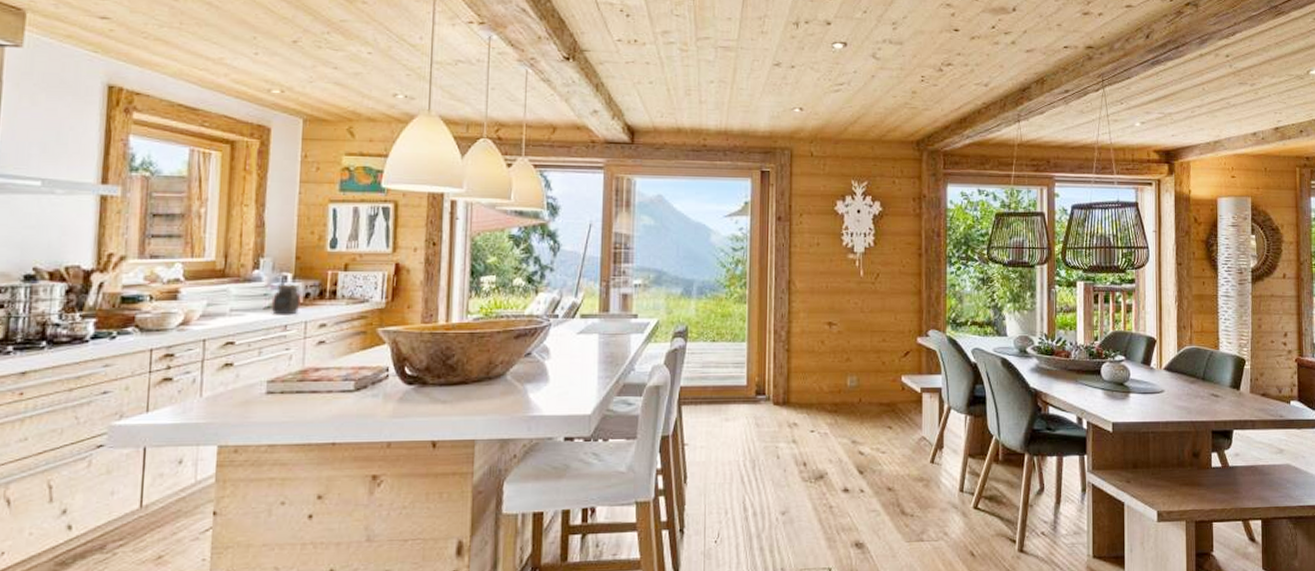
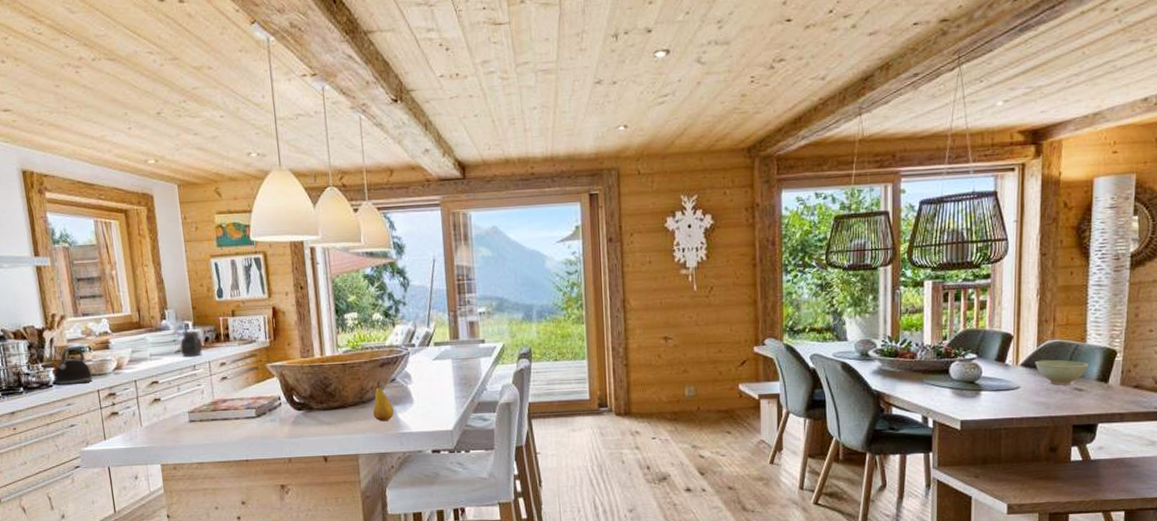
kettle: none [94,294,147,342] -> present [55,347,93,386]
fruit: none [500,355,525,402] -> present [373,381,394,422]
bowl: none [1176,365,1222,391] -> present [1035,359,1089,385]

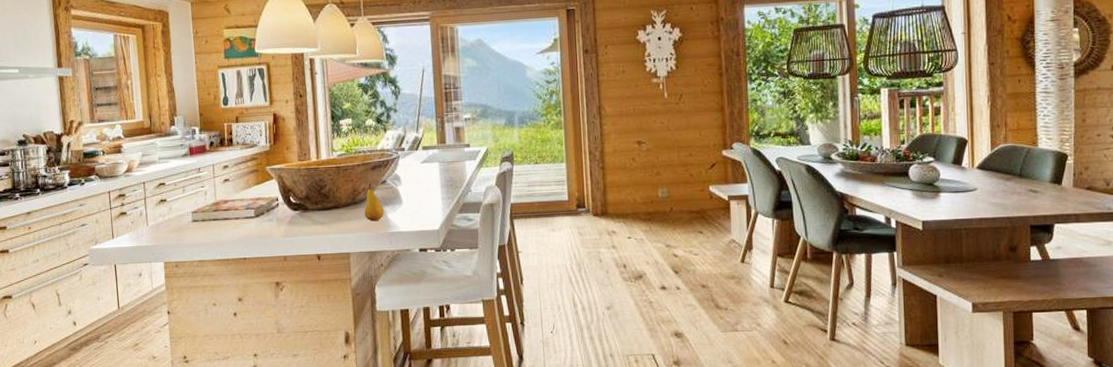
kettle: present [55,347,93,386] -> none [70,151,105,188]
jar: present [180,330,202,358] -> none [187,135,207,161]
bowl: present [1035,359,1089,385] -> none [990,162,1042,187]

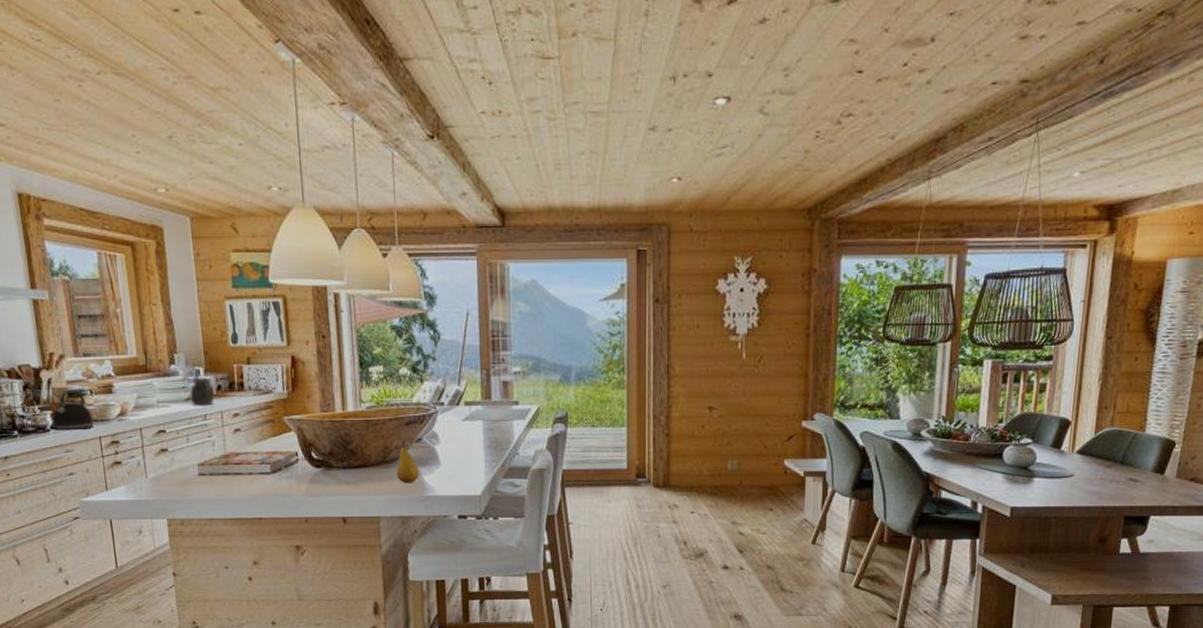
kettle: none [70,151,105,188] -> present [52,389,94,431]
jar: none [187,135,207,161] -> present [190,377,214,406]

